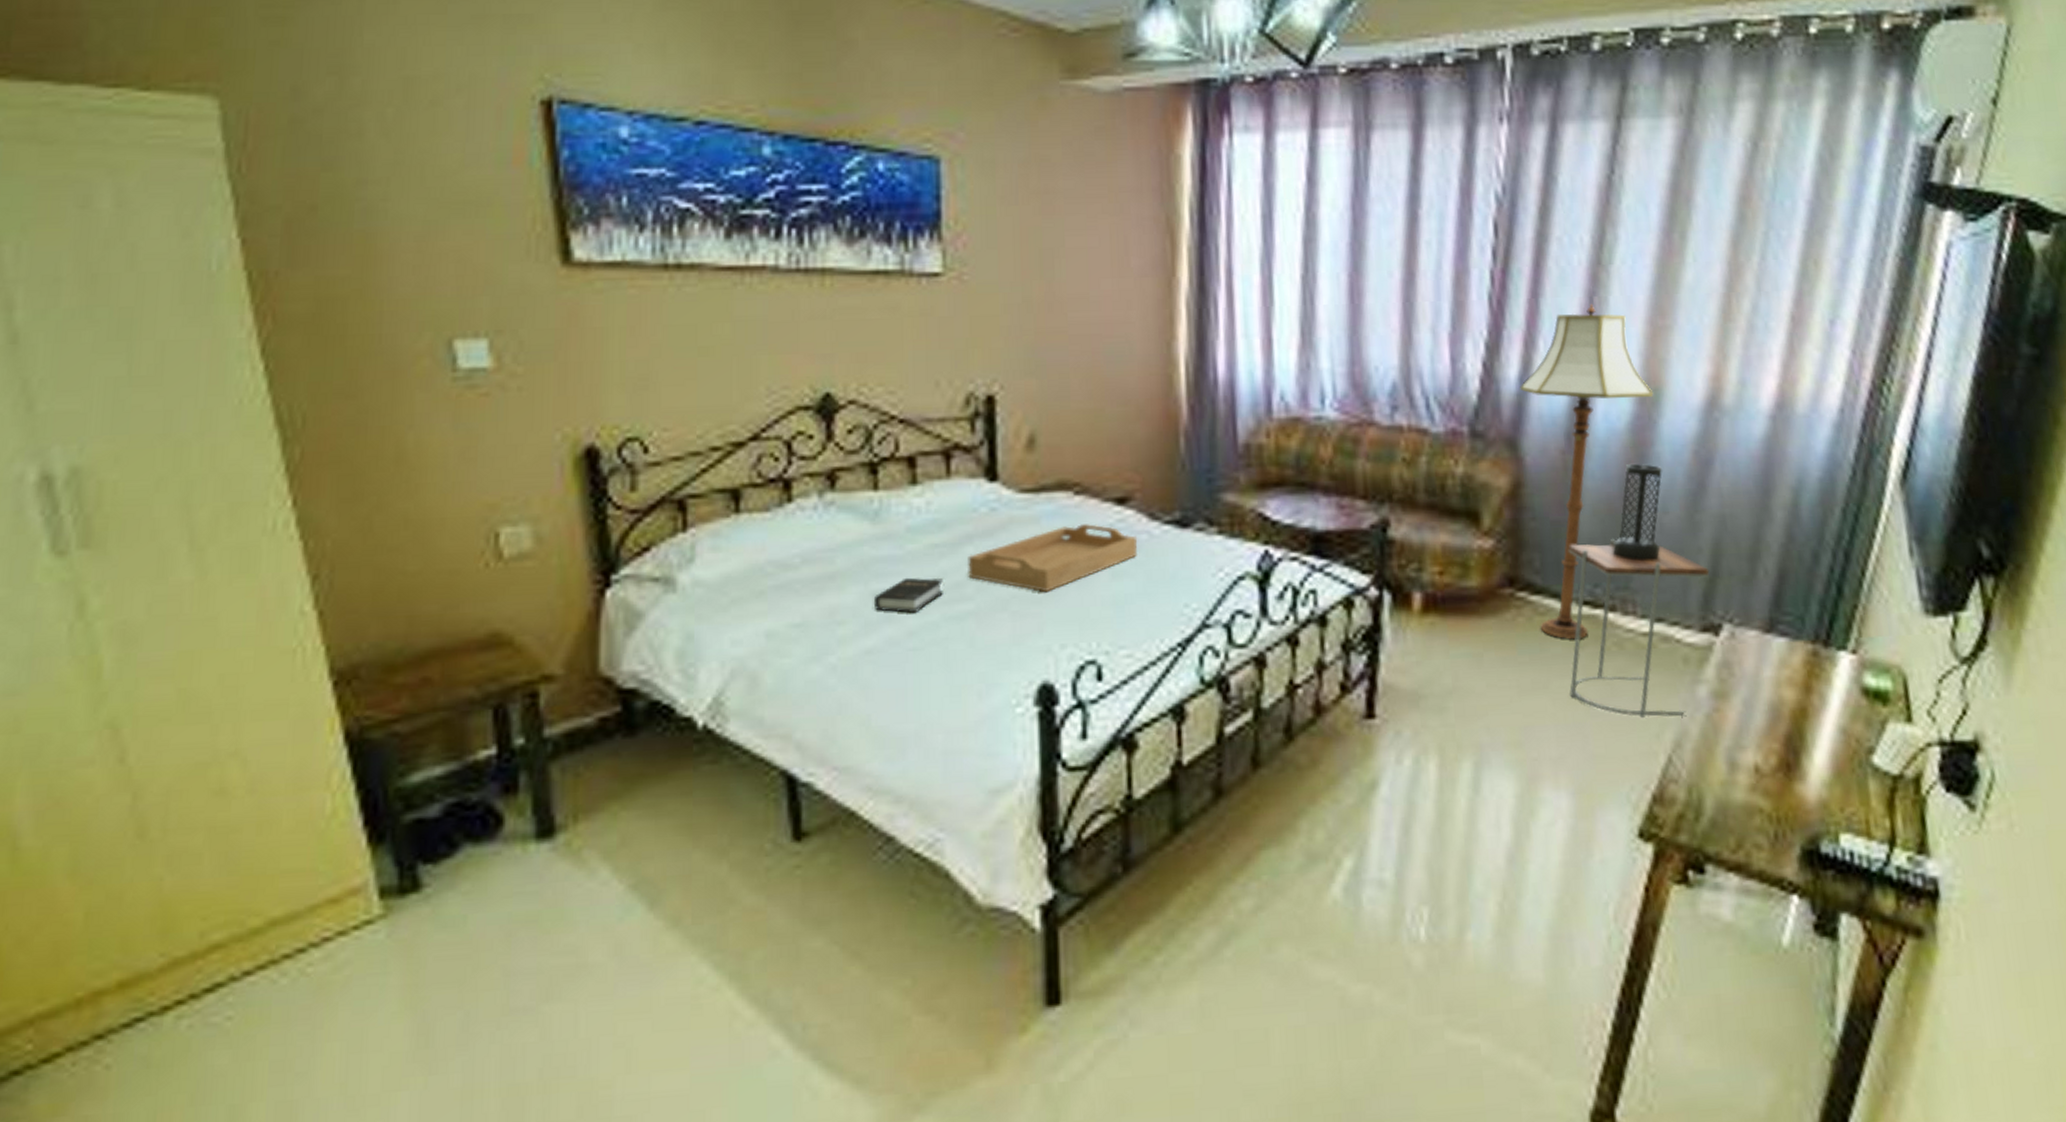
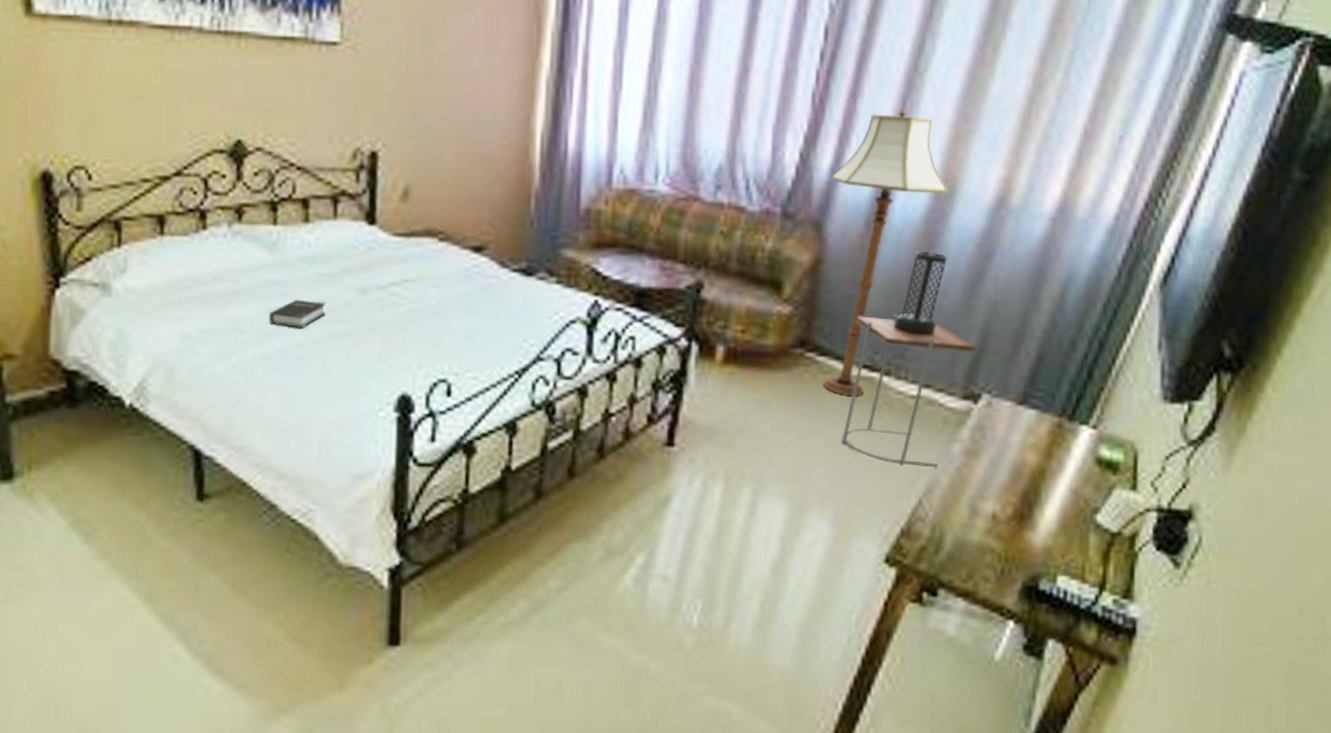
serving tray: present [968,524,1138,593] -> none [347,266,489,321]

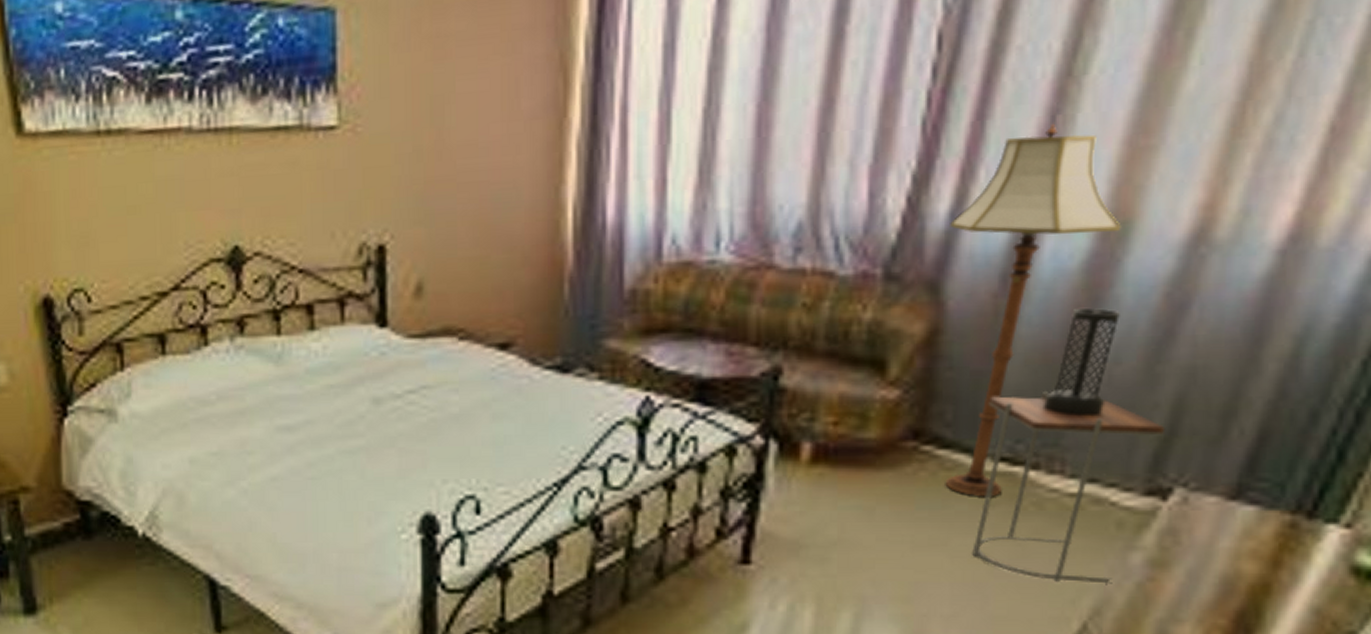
hardback book: present [268,299,326,329] -> none [277,414,338,447]

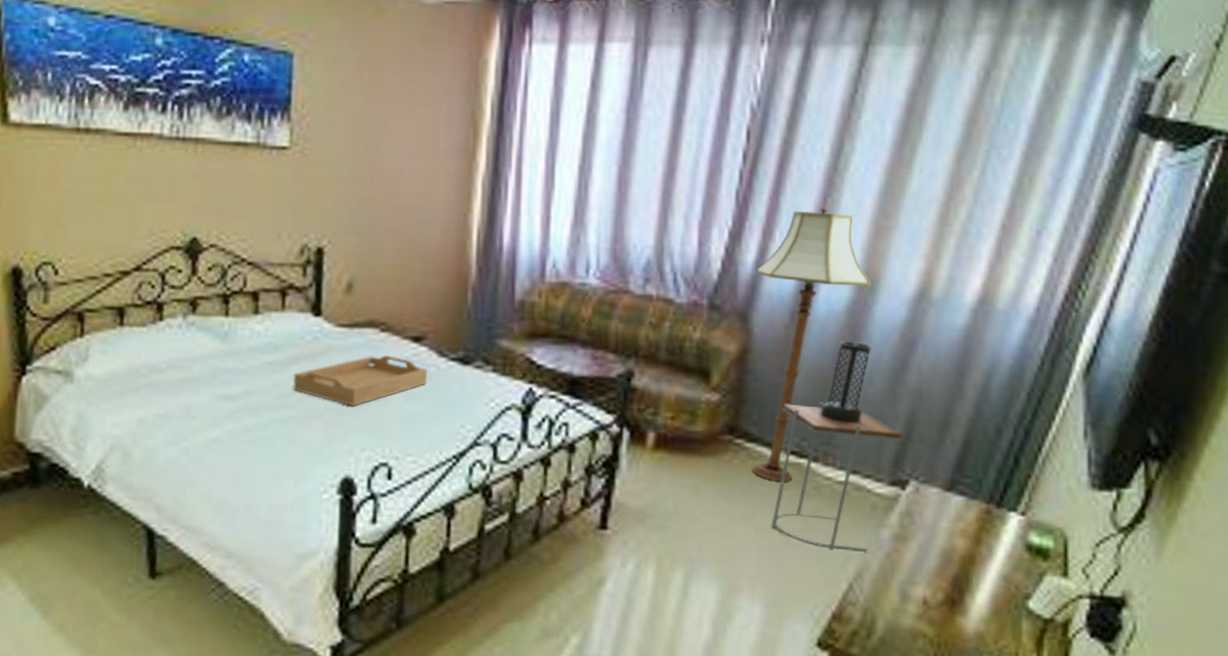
serving tray: none [359,368,519,432] -> present [293,355,428,407]

